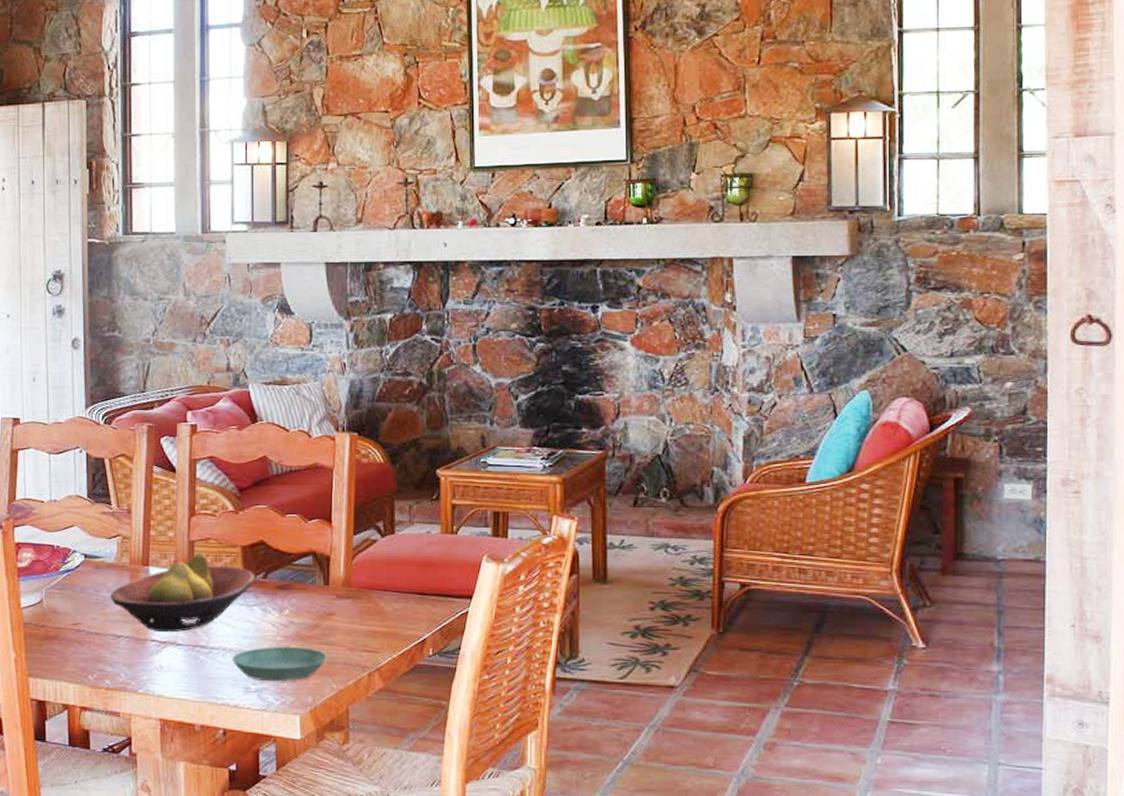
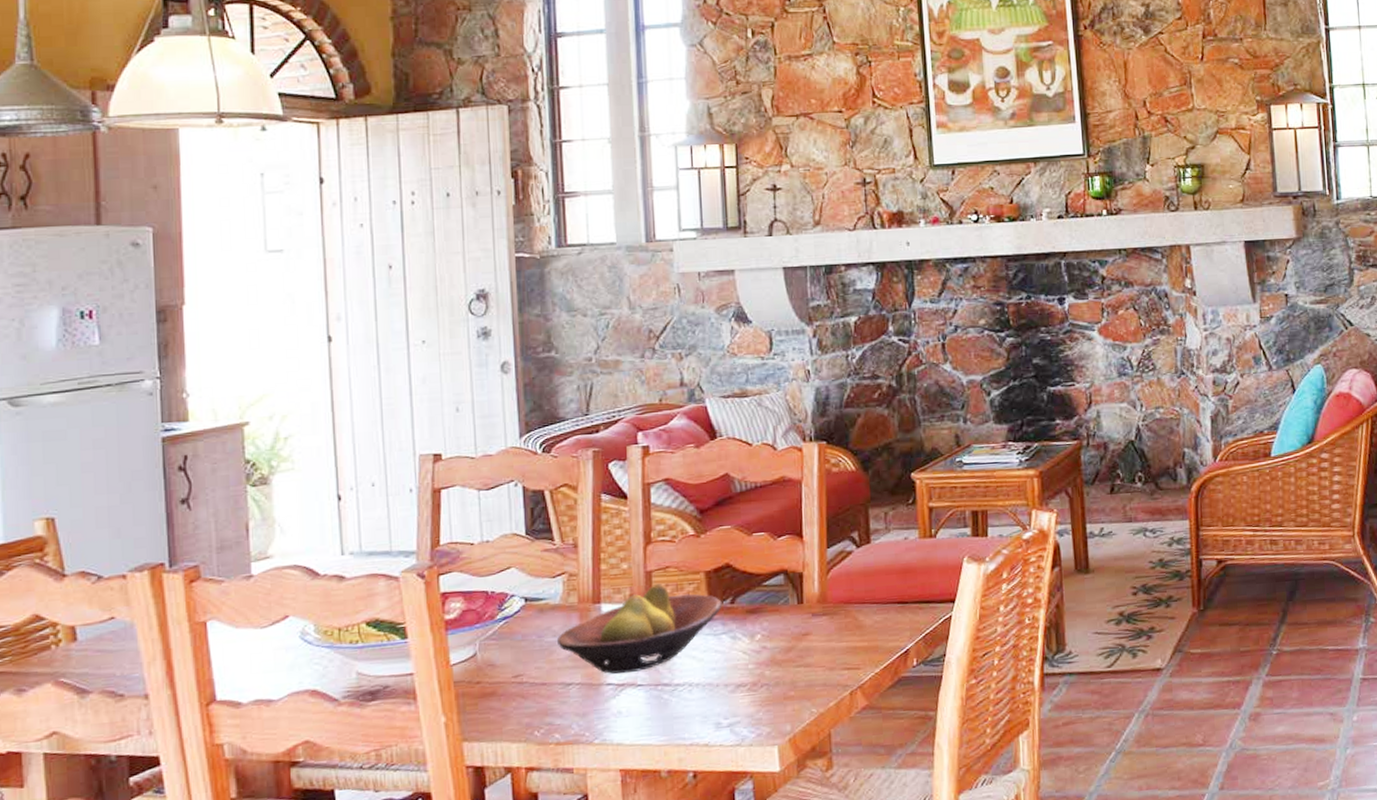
saucer: present [232,647,327,682] -> none [700,672,804,714]

